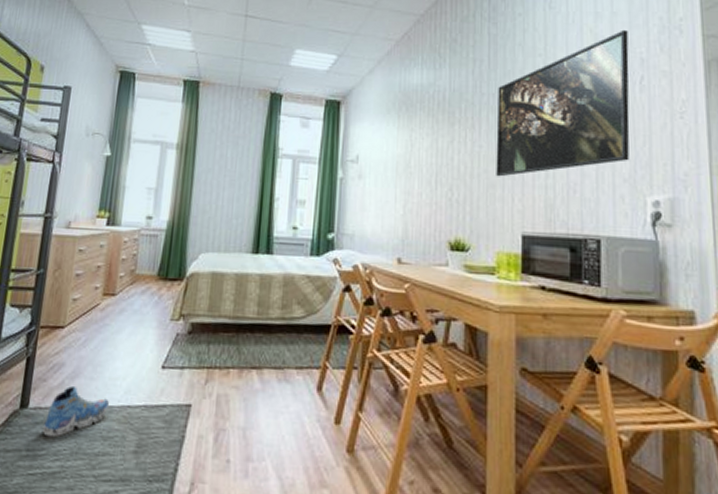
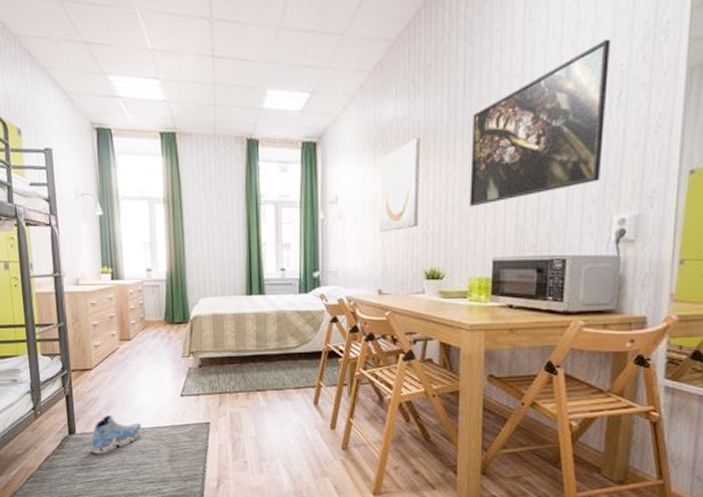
wall art: none [401,104,445,197] -> present [379,137,420,233]

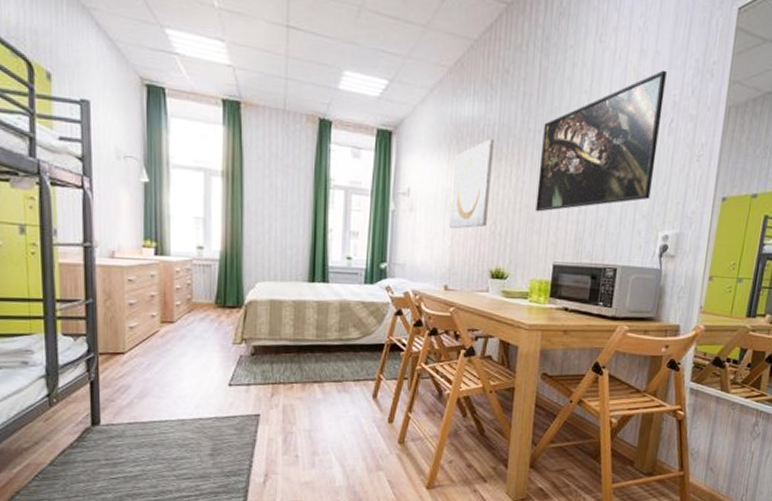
shoe: present [90,414,142,454] -> none [118,404,182,448]

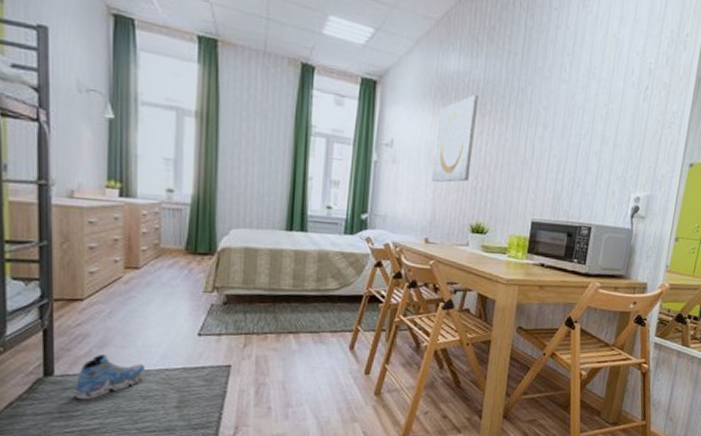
shoe: none [118,404,182,448] -> present [73,353,146,400]
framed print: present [535,70,667,212] -> none [516,38,644,170]

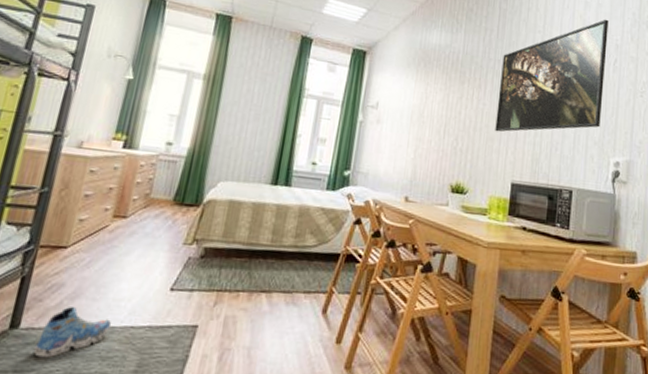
wall art: present [432,94,478,183] -> none [413,64,458,143]
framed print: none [516,38,644,170] -> present [495,19,609,132]

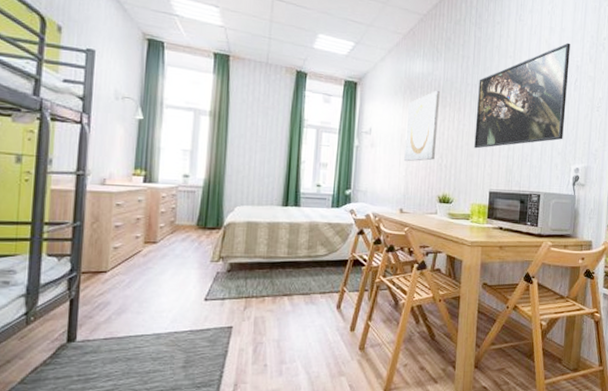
shoe: present [32,306,112,358] -> none [92,319,158,363]
wall art: none [413,64,458,143] -> present [404,90,440,162]

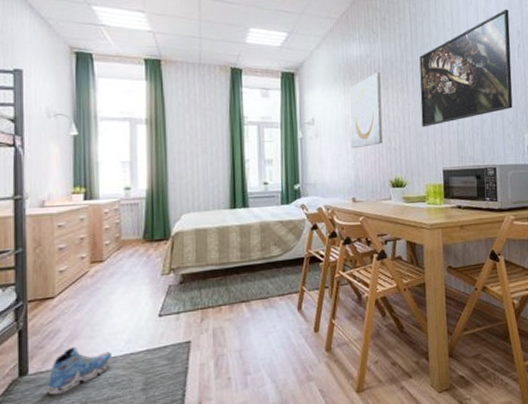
shoe: none [92,319,158,363] -> present [46,346,113,395]

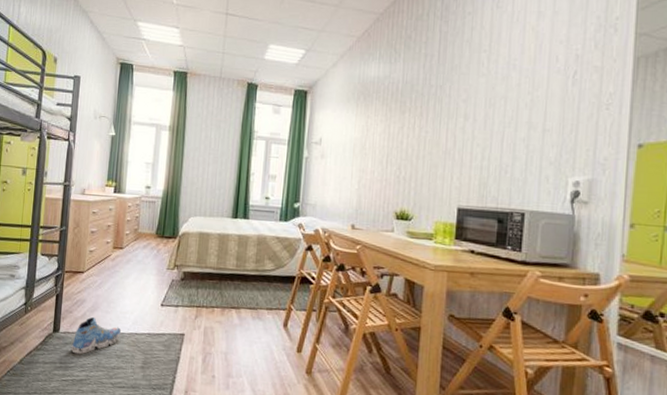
wall art: present [349,72,383,149] -> none [357,94,398,174]
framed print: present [419,9,513,127] -> none [439,28,567,159]

